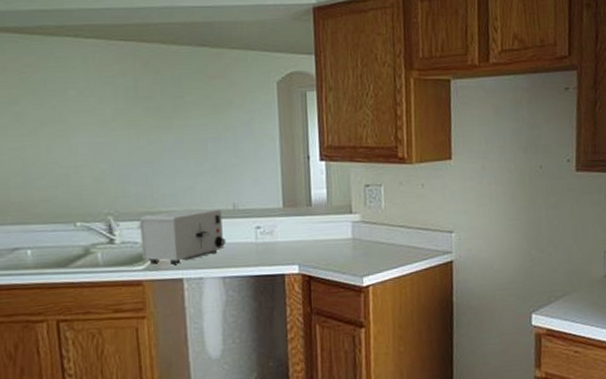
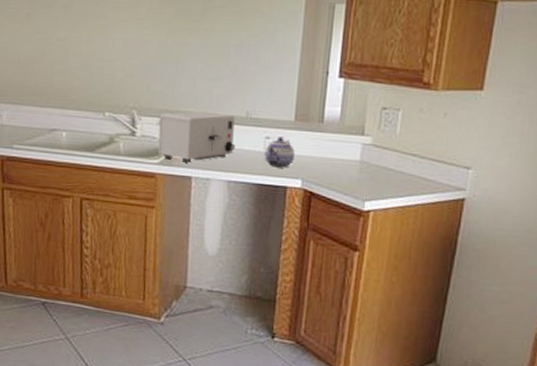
teapot: none [257,225,289,256] -> present [264,137,296,168]

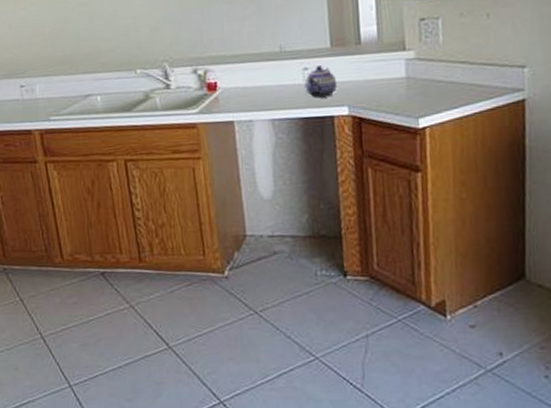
toaster: present [158,111,235,163] -> none [192,51,274,108]

